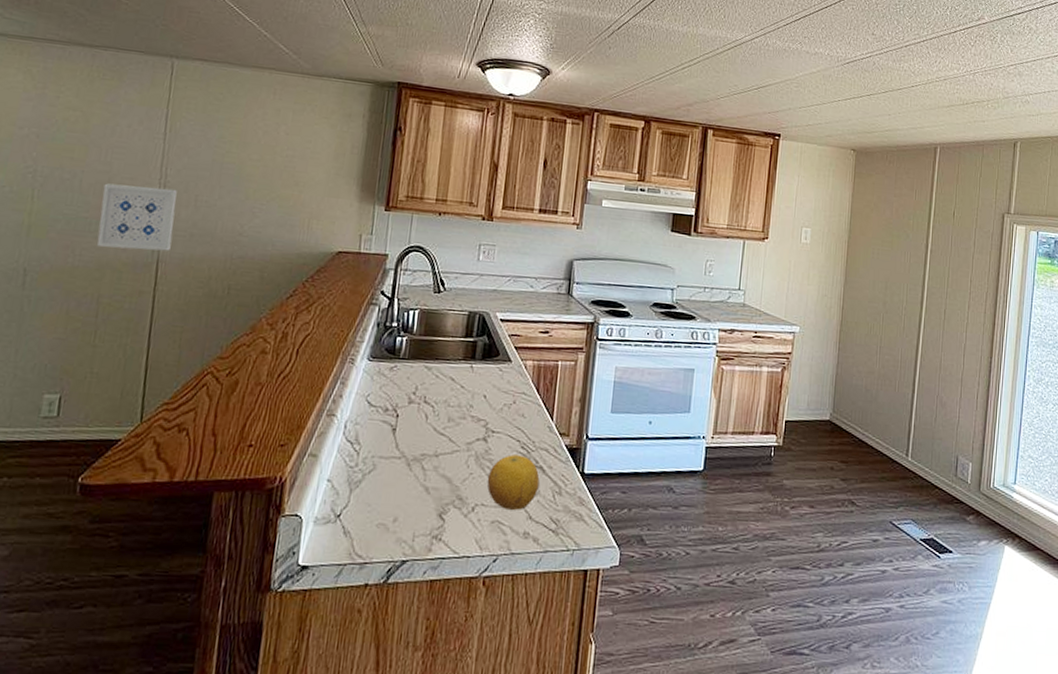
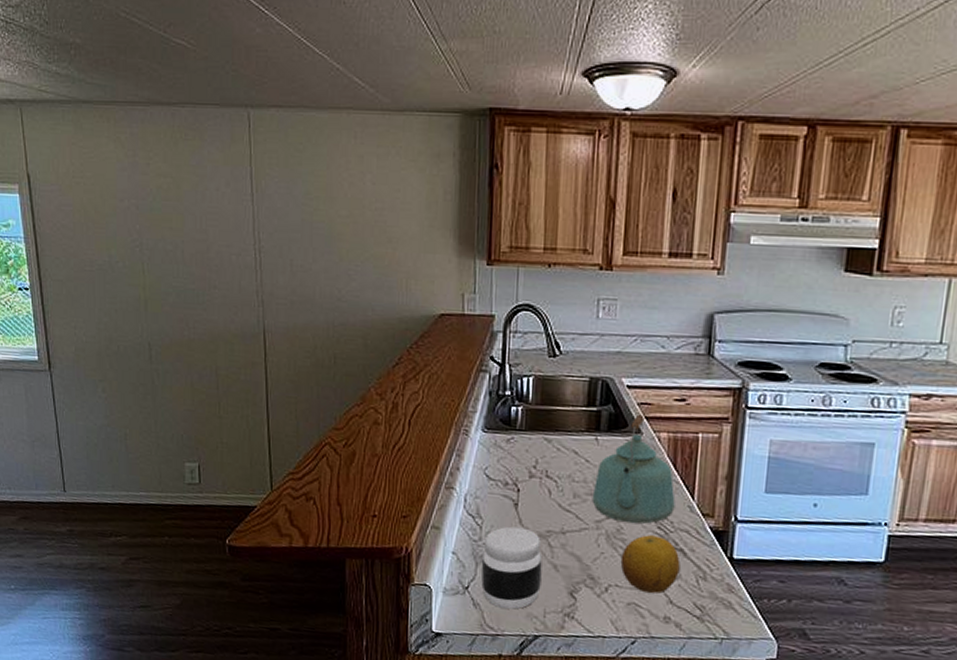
wall art: present [96,183,177,251] -> none [204,252,274,321]
jar: none [353,451,416,535] -> present [481,526,543,610]
kettle: none [464,344,537,445] -> present [592,414,675,524]

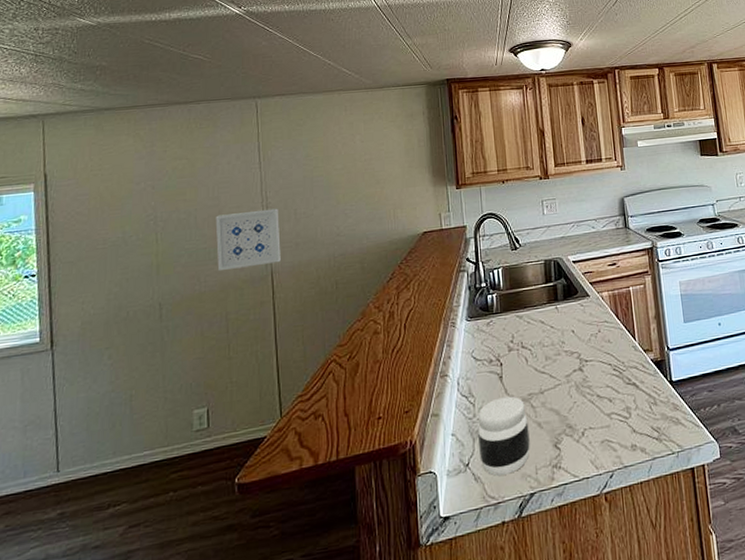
wall art: none [204,252,274,321] -> present [215,208,281,272]
kettle: present [592,414,675,524] -> none [560,281,623,372]
fruit: present [620,535,680,594] -> none [589,376,636,428]

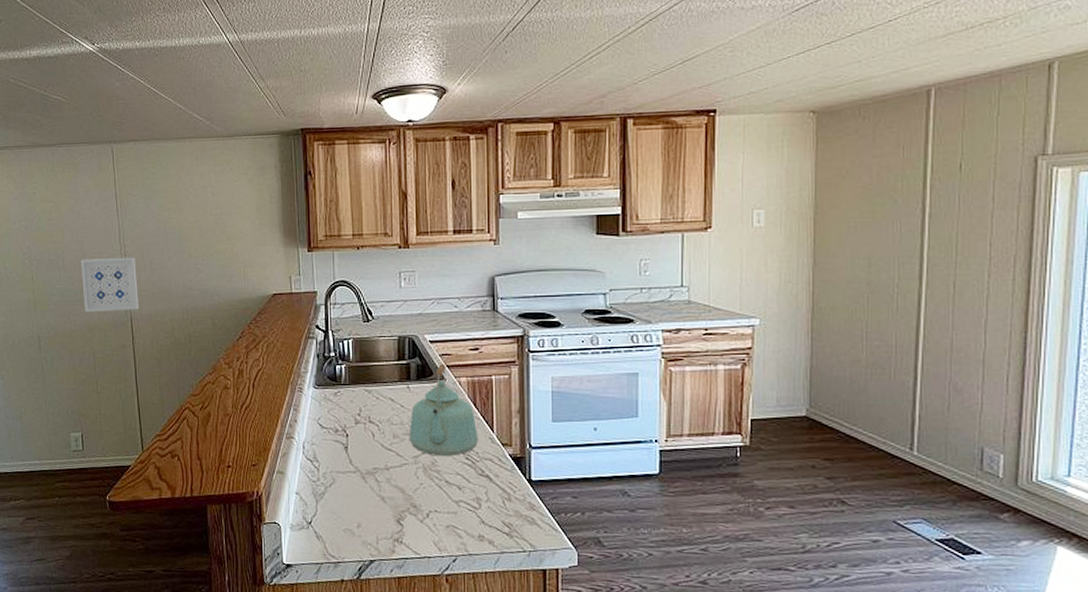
jar: present [478,396,530,476] -> none [321,467,372,539]
kettle: none [560,281,623,372] -> present [409,364,478,457]

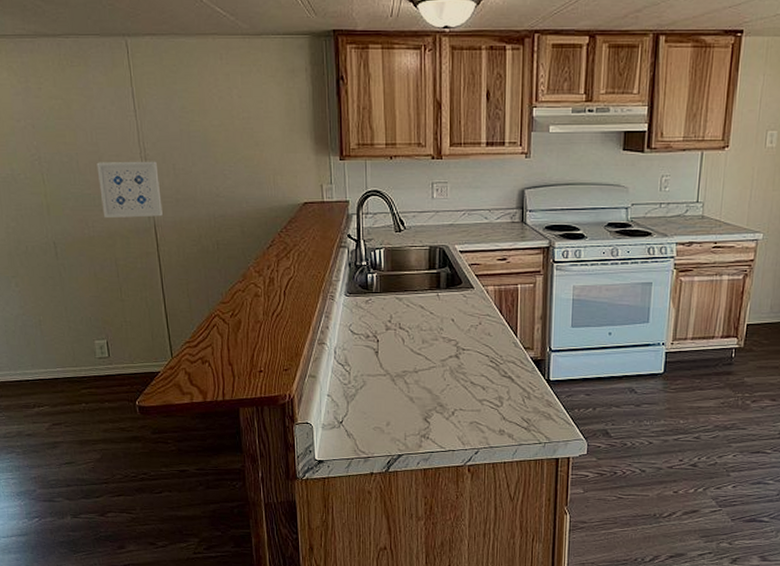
kettle: present [409,364,478,457] -> none [437,273,503,360]

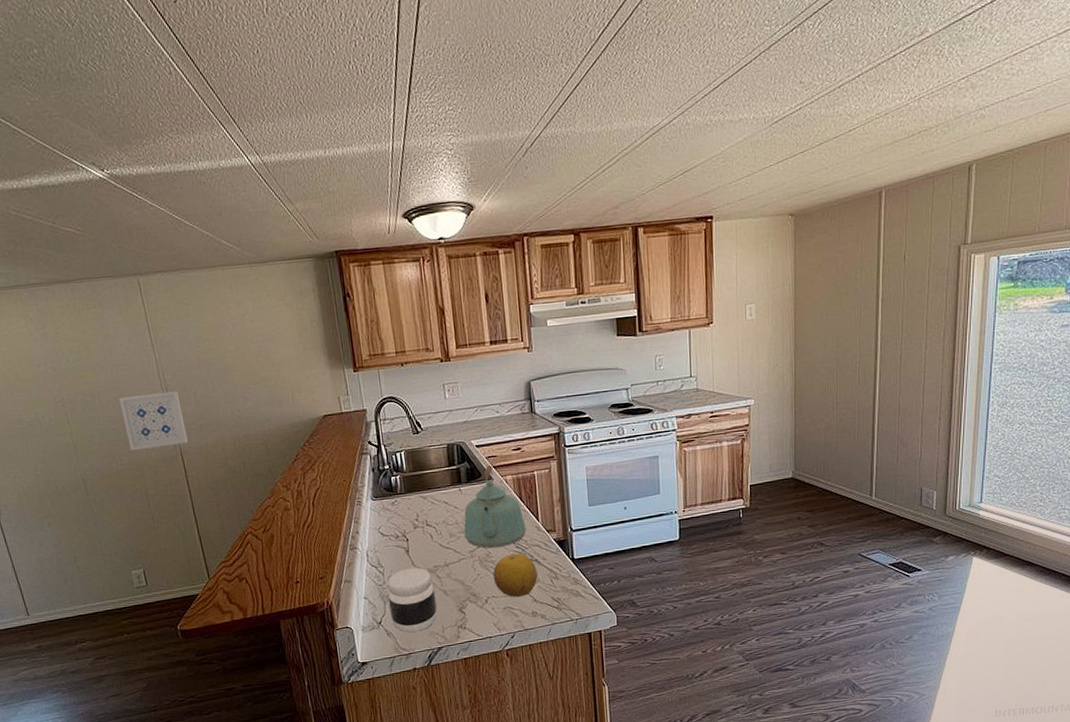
jar: none [352,370,401,436] -> present [388,567,437,633]
kettle: none [437,273,503,360] -> present [463,465,526,549]
fruit: none [463,368,509,413] -> present [493,553,538,597]

